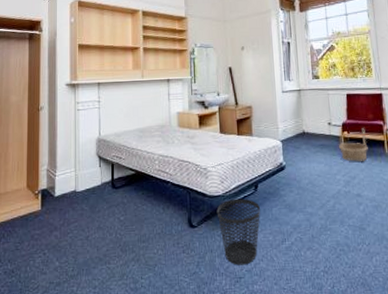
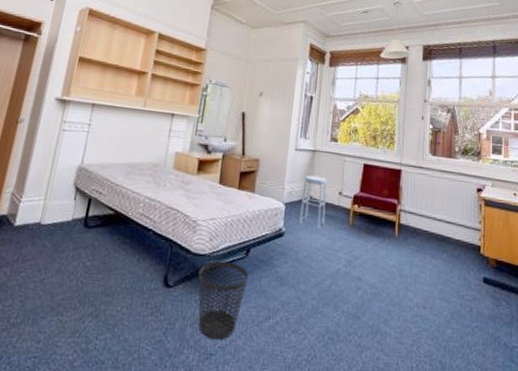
stool: none [295,112,320,159] -> present [299,175,327,230]
basket: present [339,128,368,162] -> none [346,200,377,241]

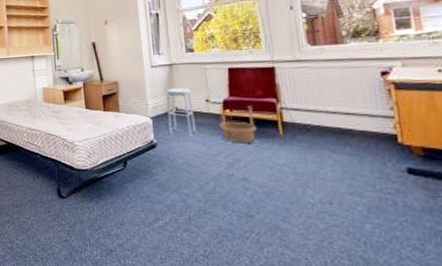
wastebasket: present [198,261,249,340] -> none [85,174,131,239]
basket: none [346,200,377,241] -> present [219,105,257,143]

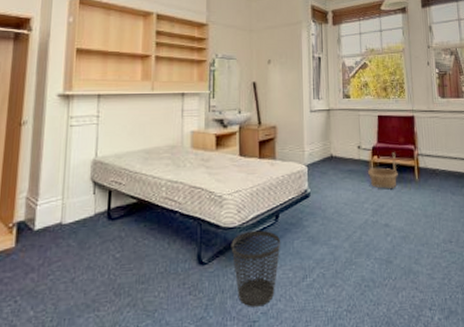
wastebasket: none [85,174,131,239] -> present [231,230,281,307]
stool: present [166,88,196,138] -> none [322,134,347,185]

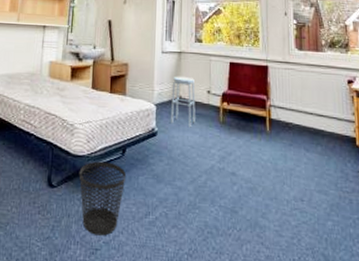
stool: none [322,134,347,185] -> present [171,76,195,128]
basket: present [368,152,398,189] -> none [217,98,248,137]

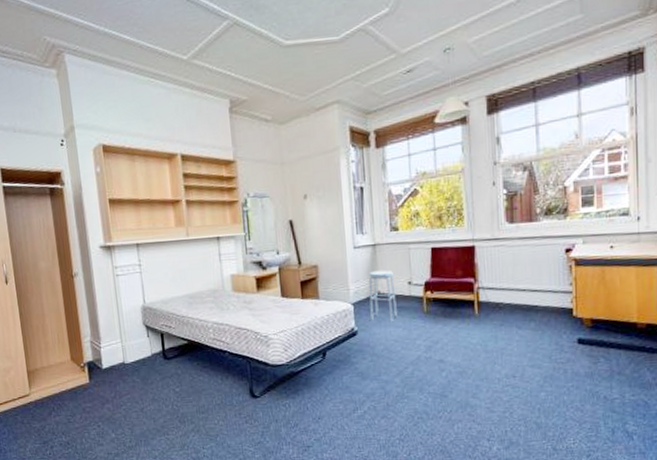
wastebasket: present [79,161,127,236] -> none [280,367,330,435]

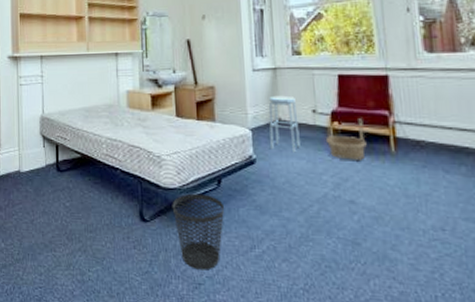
wastebasket: none [280,367,330,435] -> present [172,193,225,270]
basket: none [420,287,455,325] -> present [327,117,367,160]

